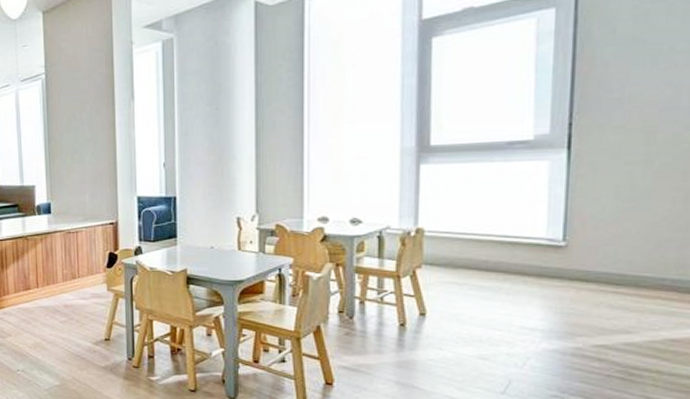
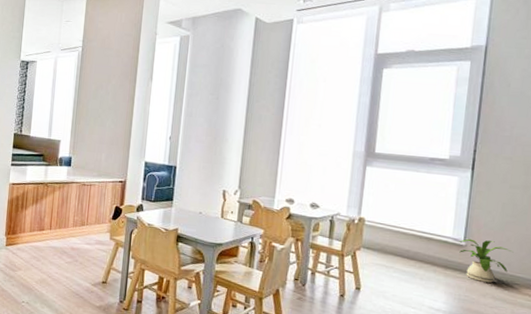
house plant: none [556,236,636,288] -> present [459,238,514,283]

